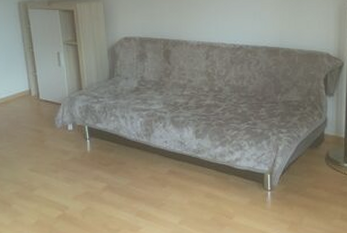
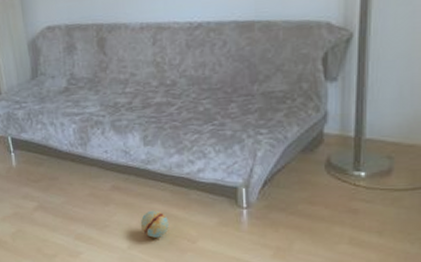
ball: none [190,191,212,214] -> present [140,210,169,238]

